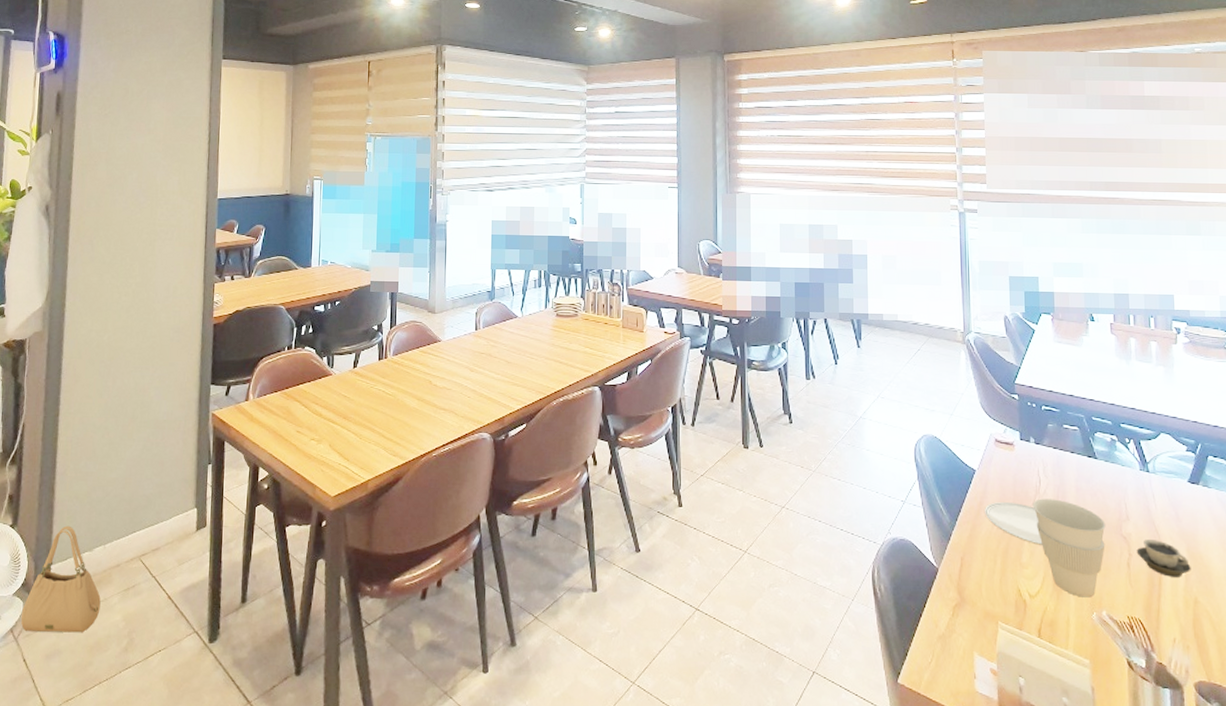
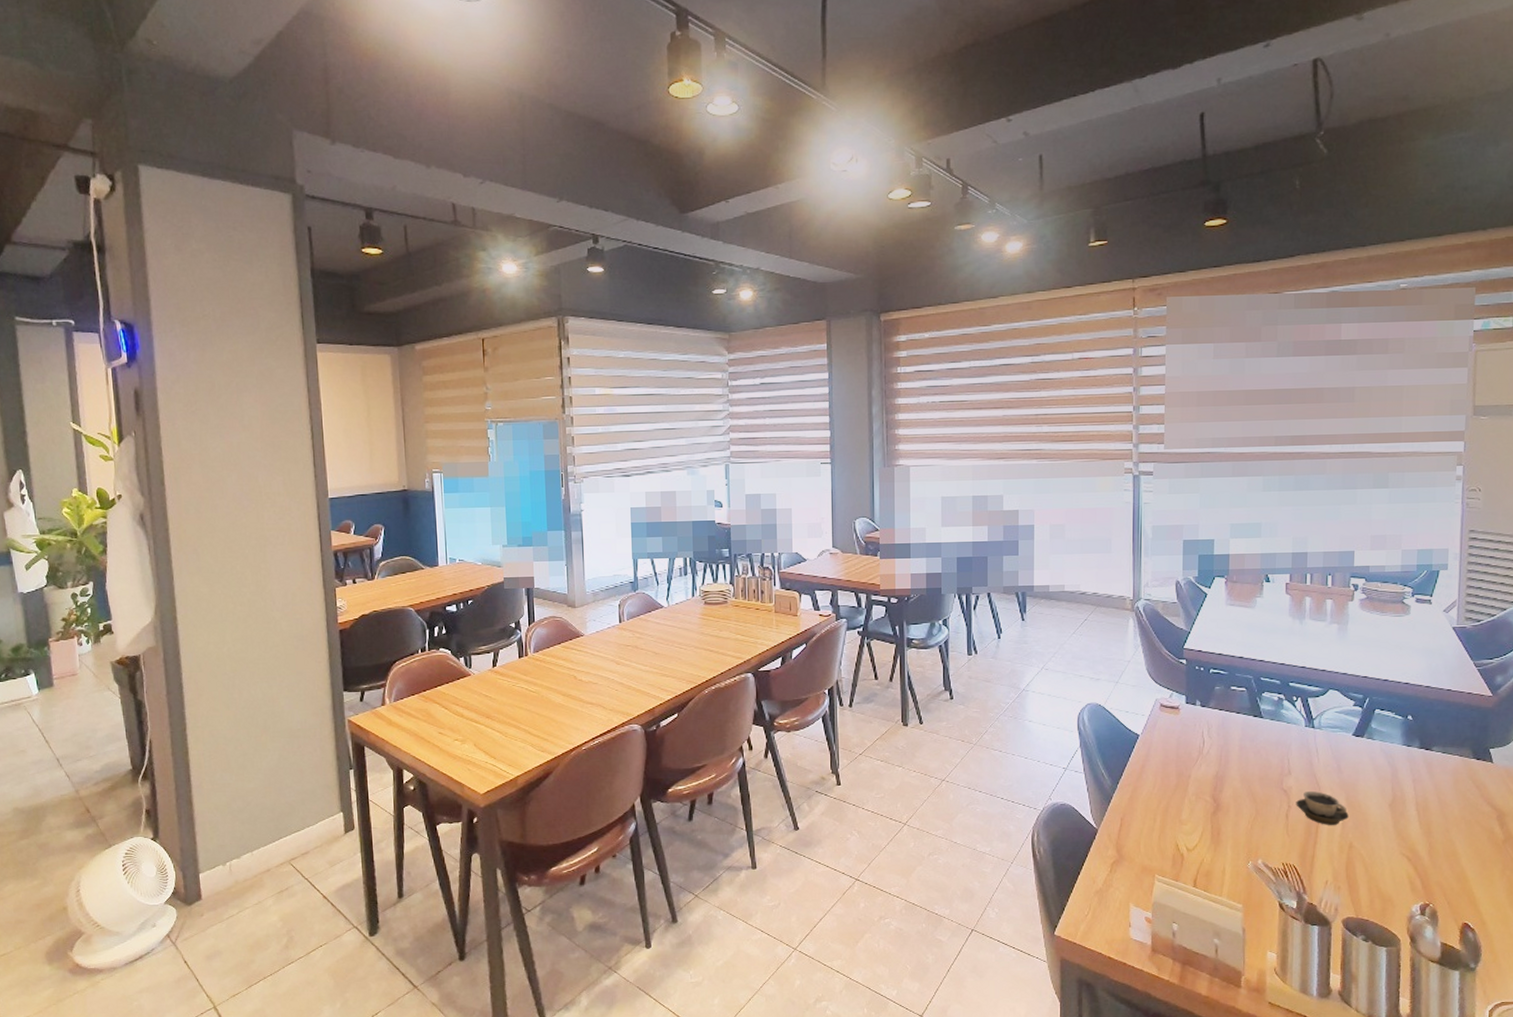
handbag: present [20,525,101,633] -> none [175,835,256,935]
plate: present [985,501,1043,546] -> none [1147,763,1203,803]
cup: present [1033,498,1106,598] -> none [1195,758,1267,848]

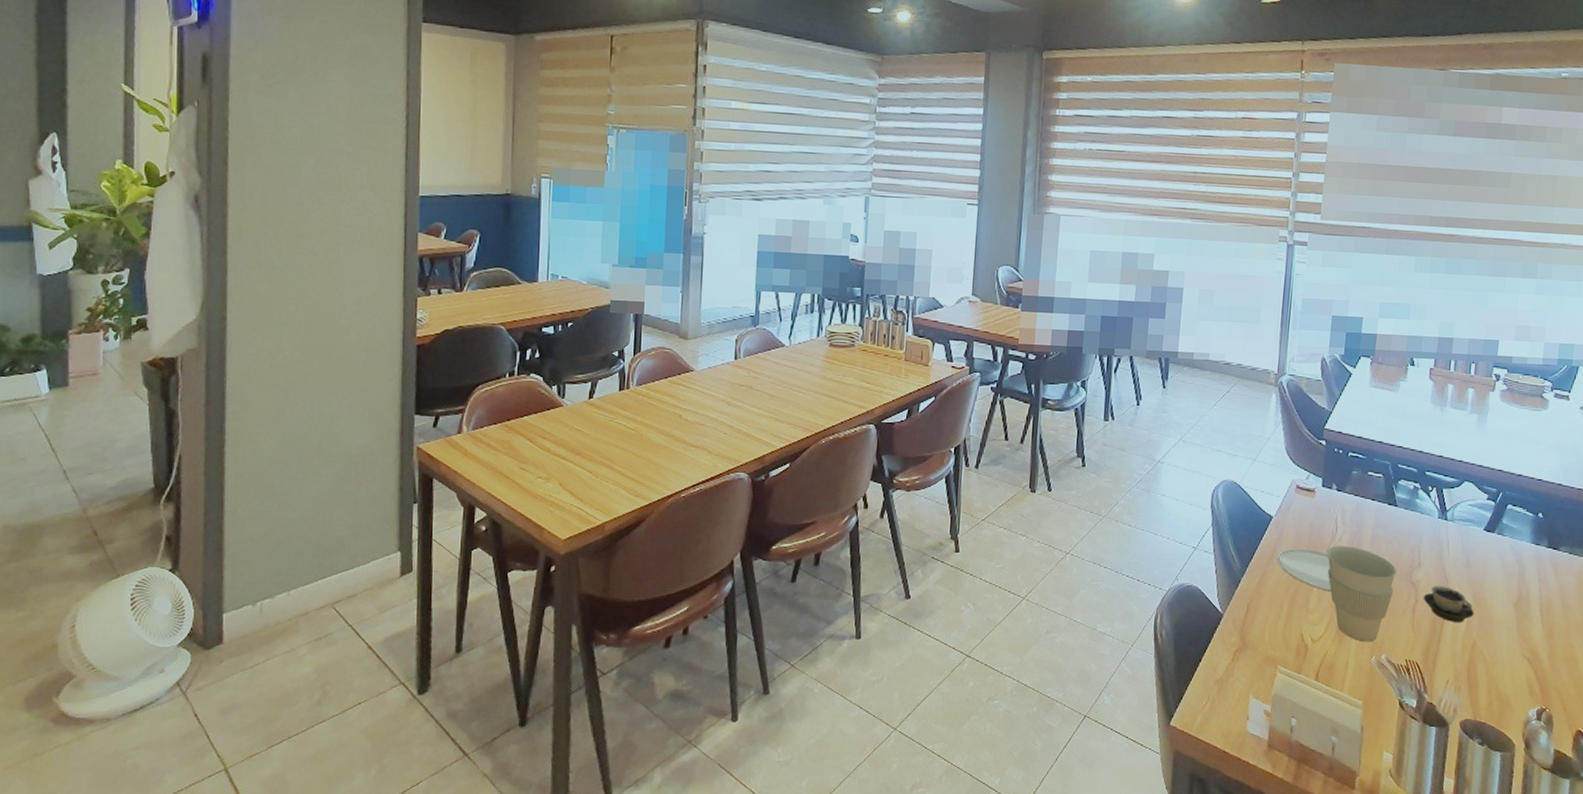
plate: none [1147,763,1203,803] -> present [1277,548,1332,593]
cup: none [1195,758,1267,848] -> present [1326,545,1397,642]

